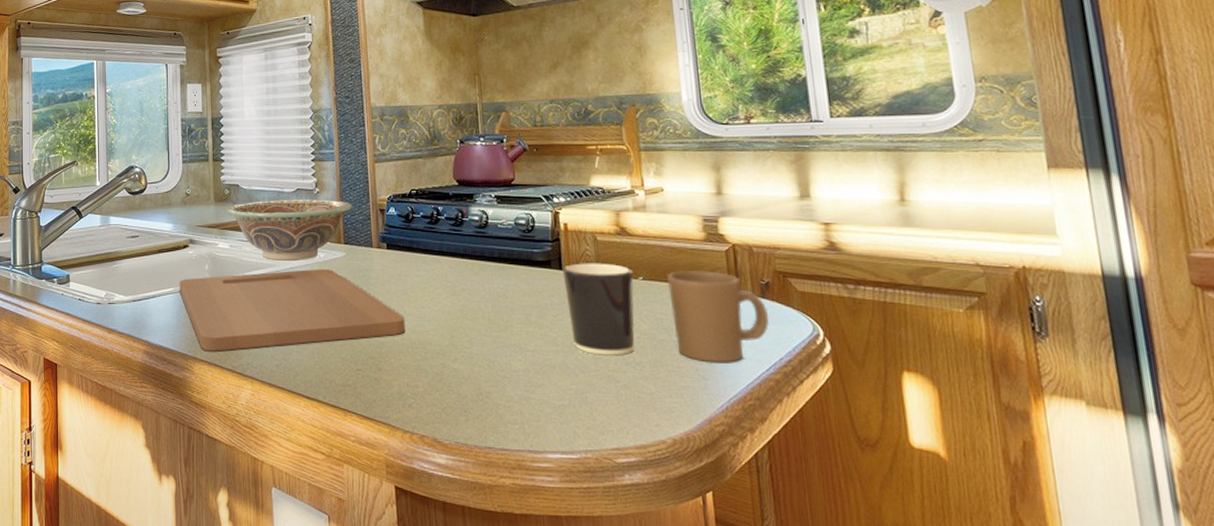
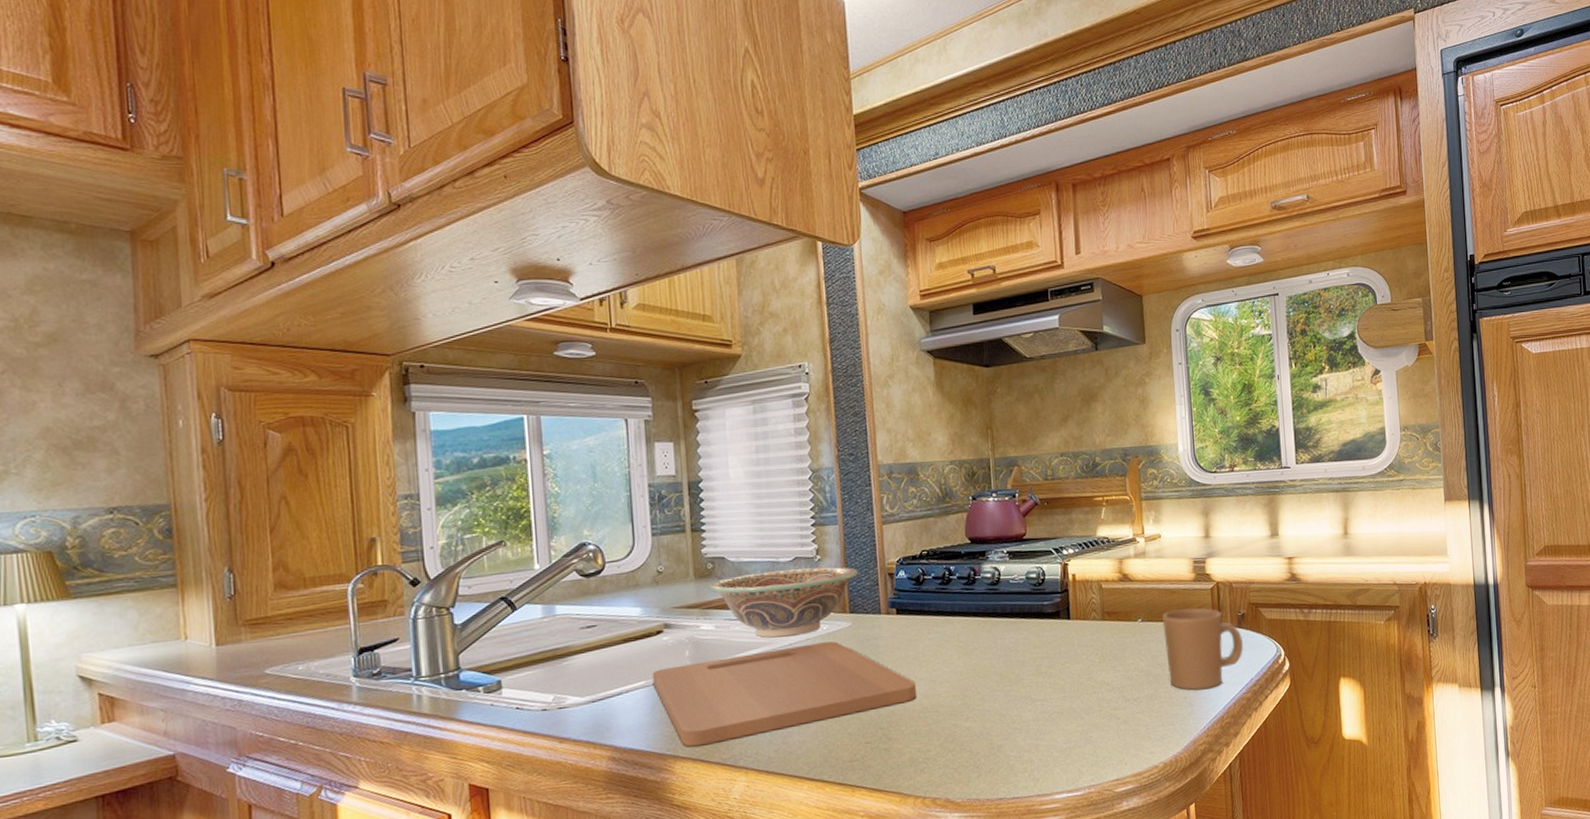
mug: present [562,263,635,357] -> none [1070,608,1134,697]

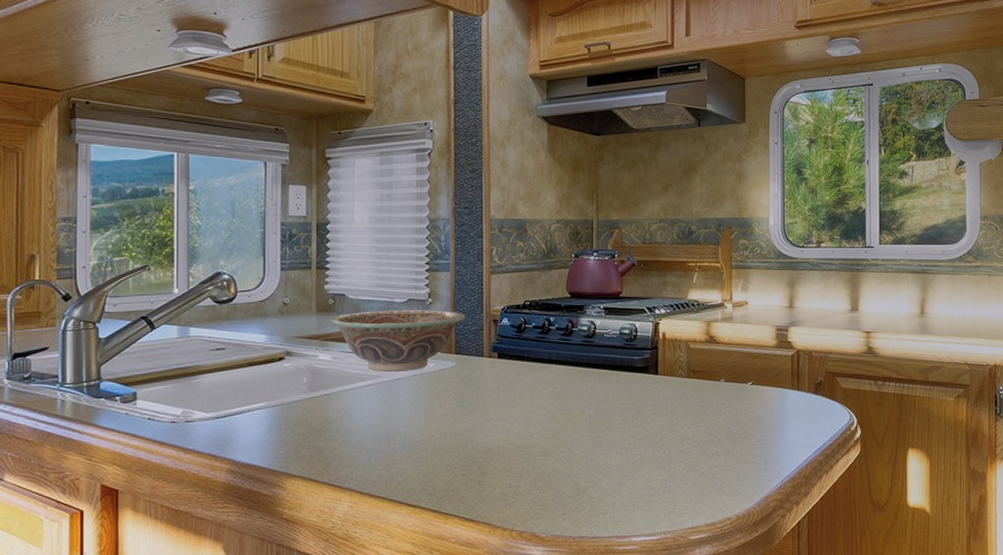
cutting board: present [652,641,917,748] -> none [272,379,512,468]
mug: present [1162,608,1243,692] -> none [743,372,818,451]

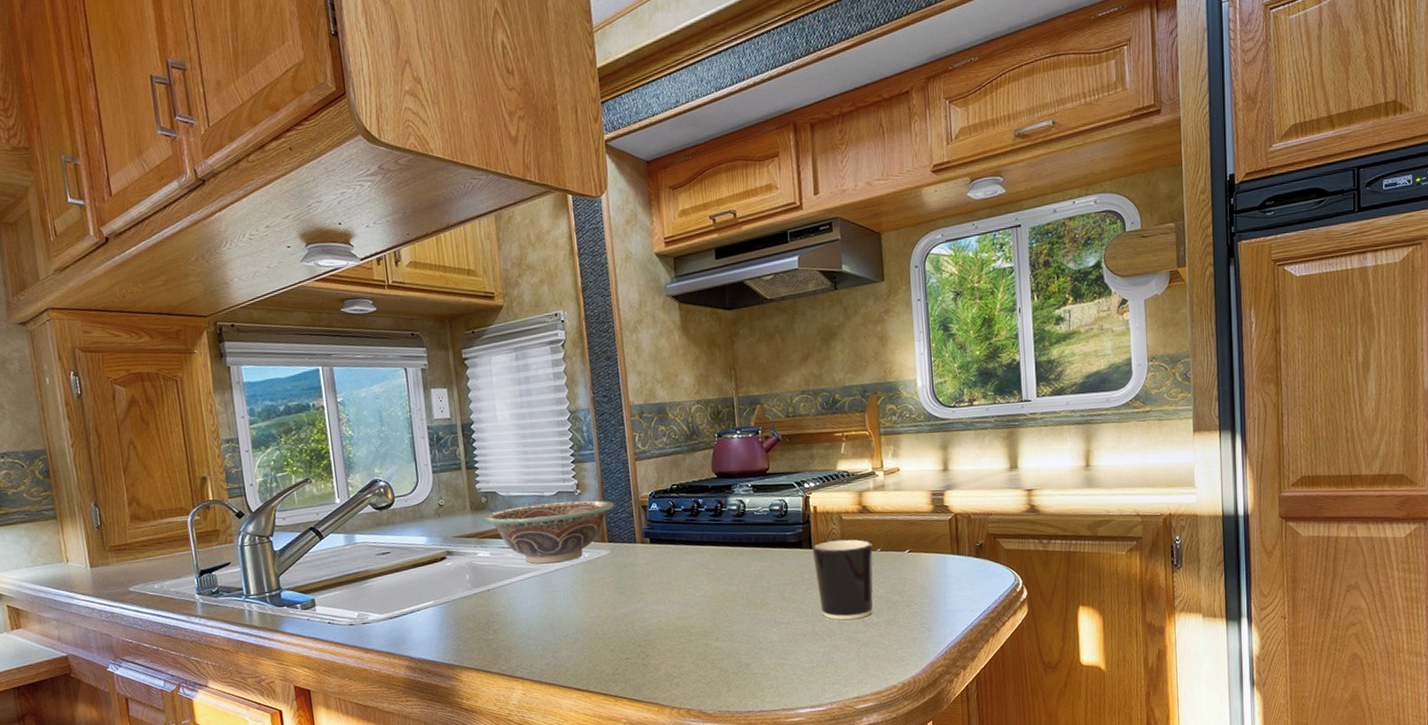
mug: none [658,367,717,450] -> present [812,539,873,621]

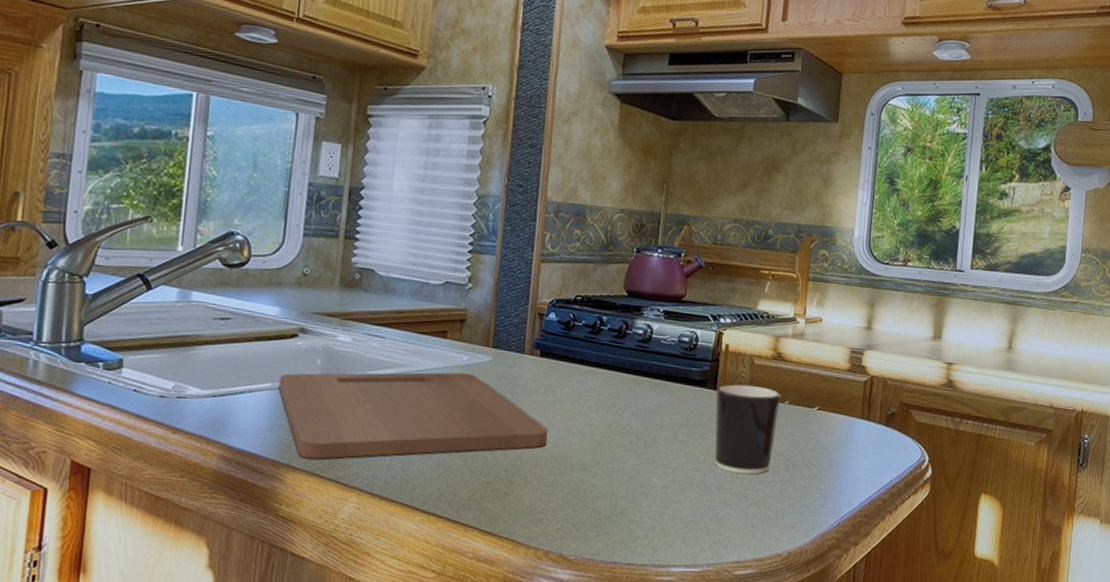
cutting board: none [438,567,671,660] -> present [278,372,549,461]
decorative bowl: present [483,500,615,565] -> none [352,291,509,362]

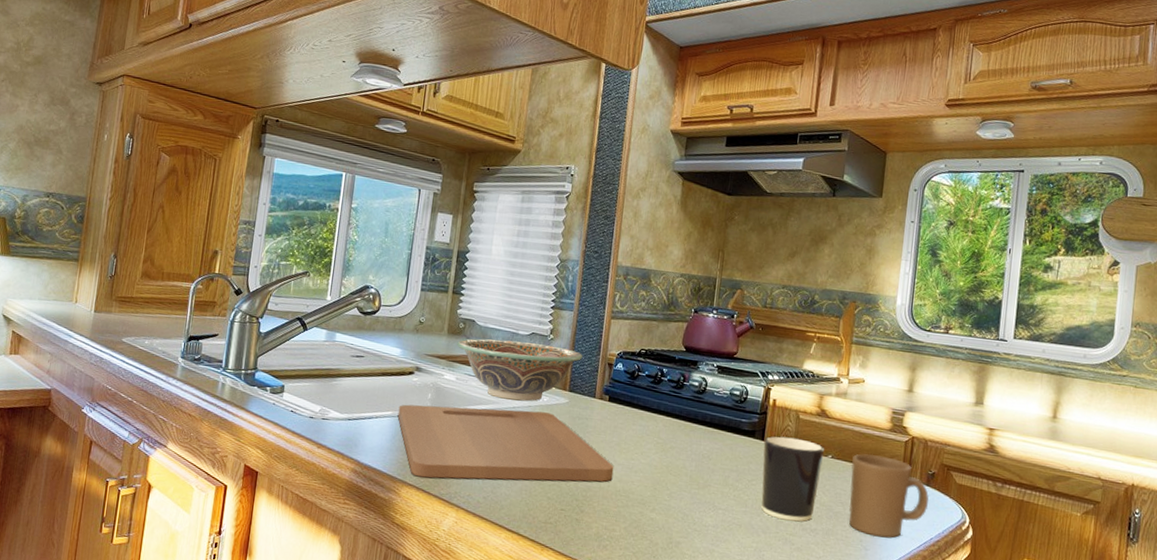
decorative bowl: none [352,291,509,362] -> present [457,339,583,402]
mug: none [807,396,888,485] -> present [849,453,929,539]

